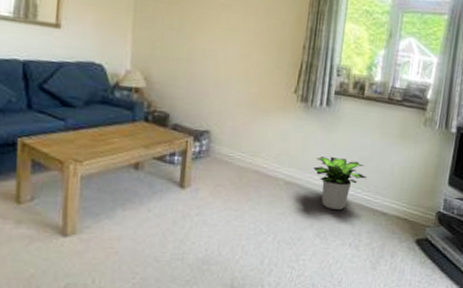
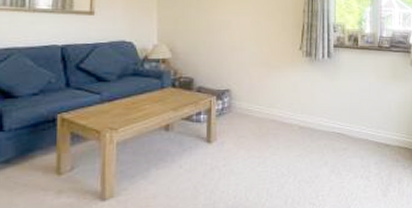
potted plant: present [312,156,367,210] -> none [322,100,369,147]

